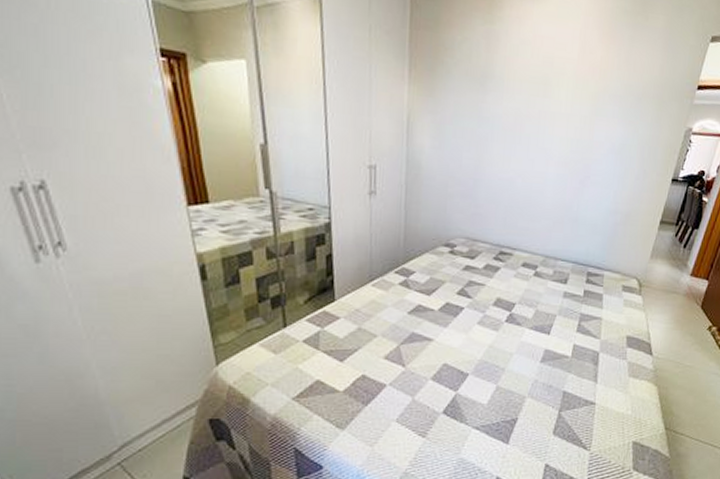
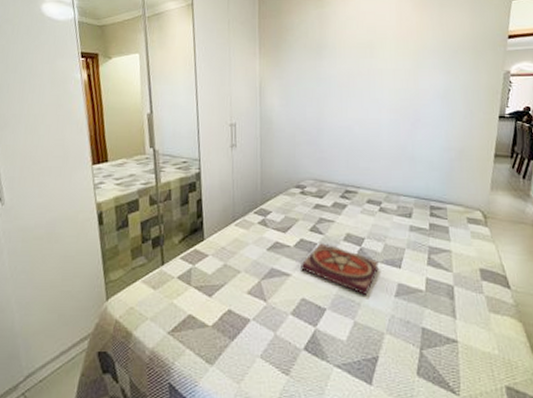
book: none [444,307,529,360] -> present [301,243,380,295]

